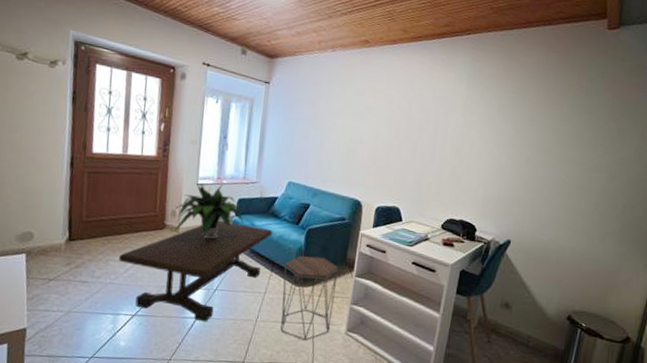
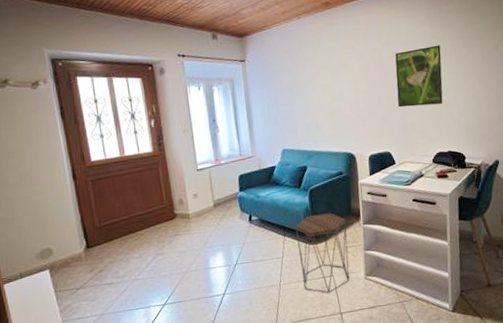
coffee table: present [119,220,273,322] -> none [138,197,278,297]
potted plant: present [174,184,244,239] -> none [181,166,248,219]
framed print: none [416,106,474,169] -> present [395,45,443,108]

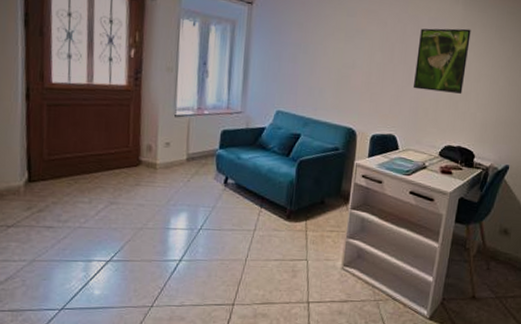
side table: present [295,213,350,293] -> none [272,189,333,278]

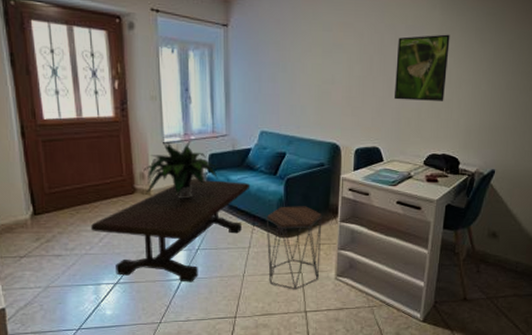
coffee table: none [89,154,262,264] -> present [91,179,251,282]
potted plant: none [151,115,229,175] -> present [143,141,218,199]
side table: none [272,189,333,278] -> present [266,206,322,290]

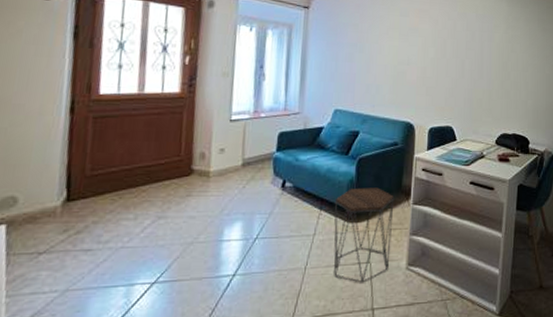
coffee table: present [91,179,251,282] -> none [134,159,320,279]
potted plant: present [143,141,218,199] -> none [203,119,286,181]
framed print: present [393,34,450,101] -> none [466,23,516,83]

